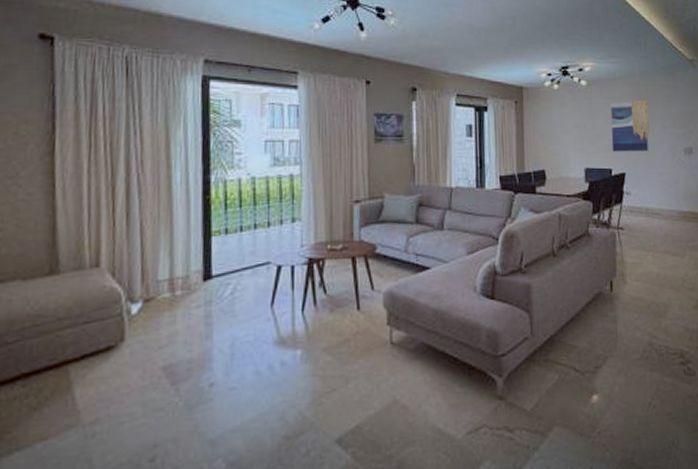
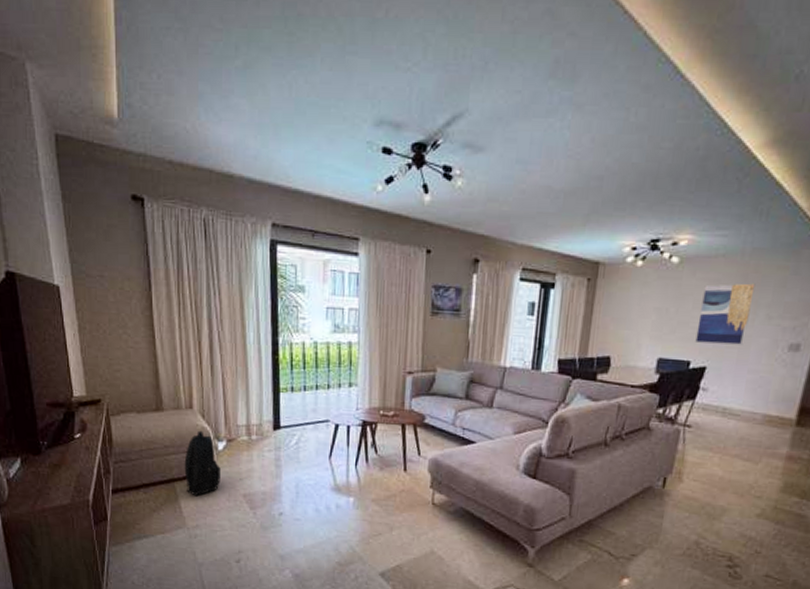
backpack: none [83,292,133,380] -> present [184,430,221,497]

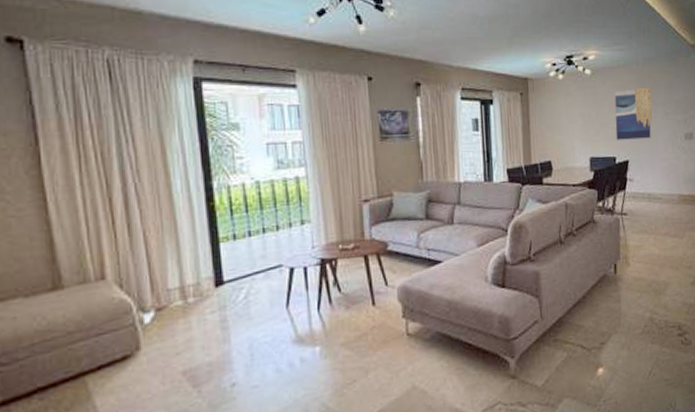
backpack: present [184,430,221,497] -> none [97,304,150,388]

